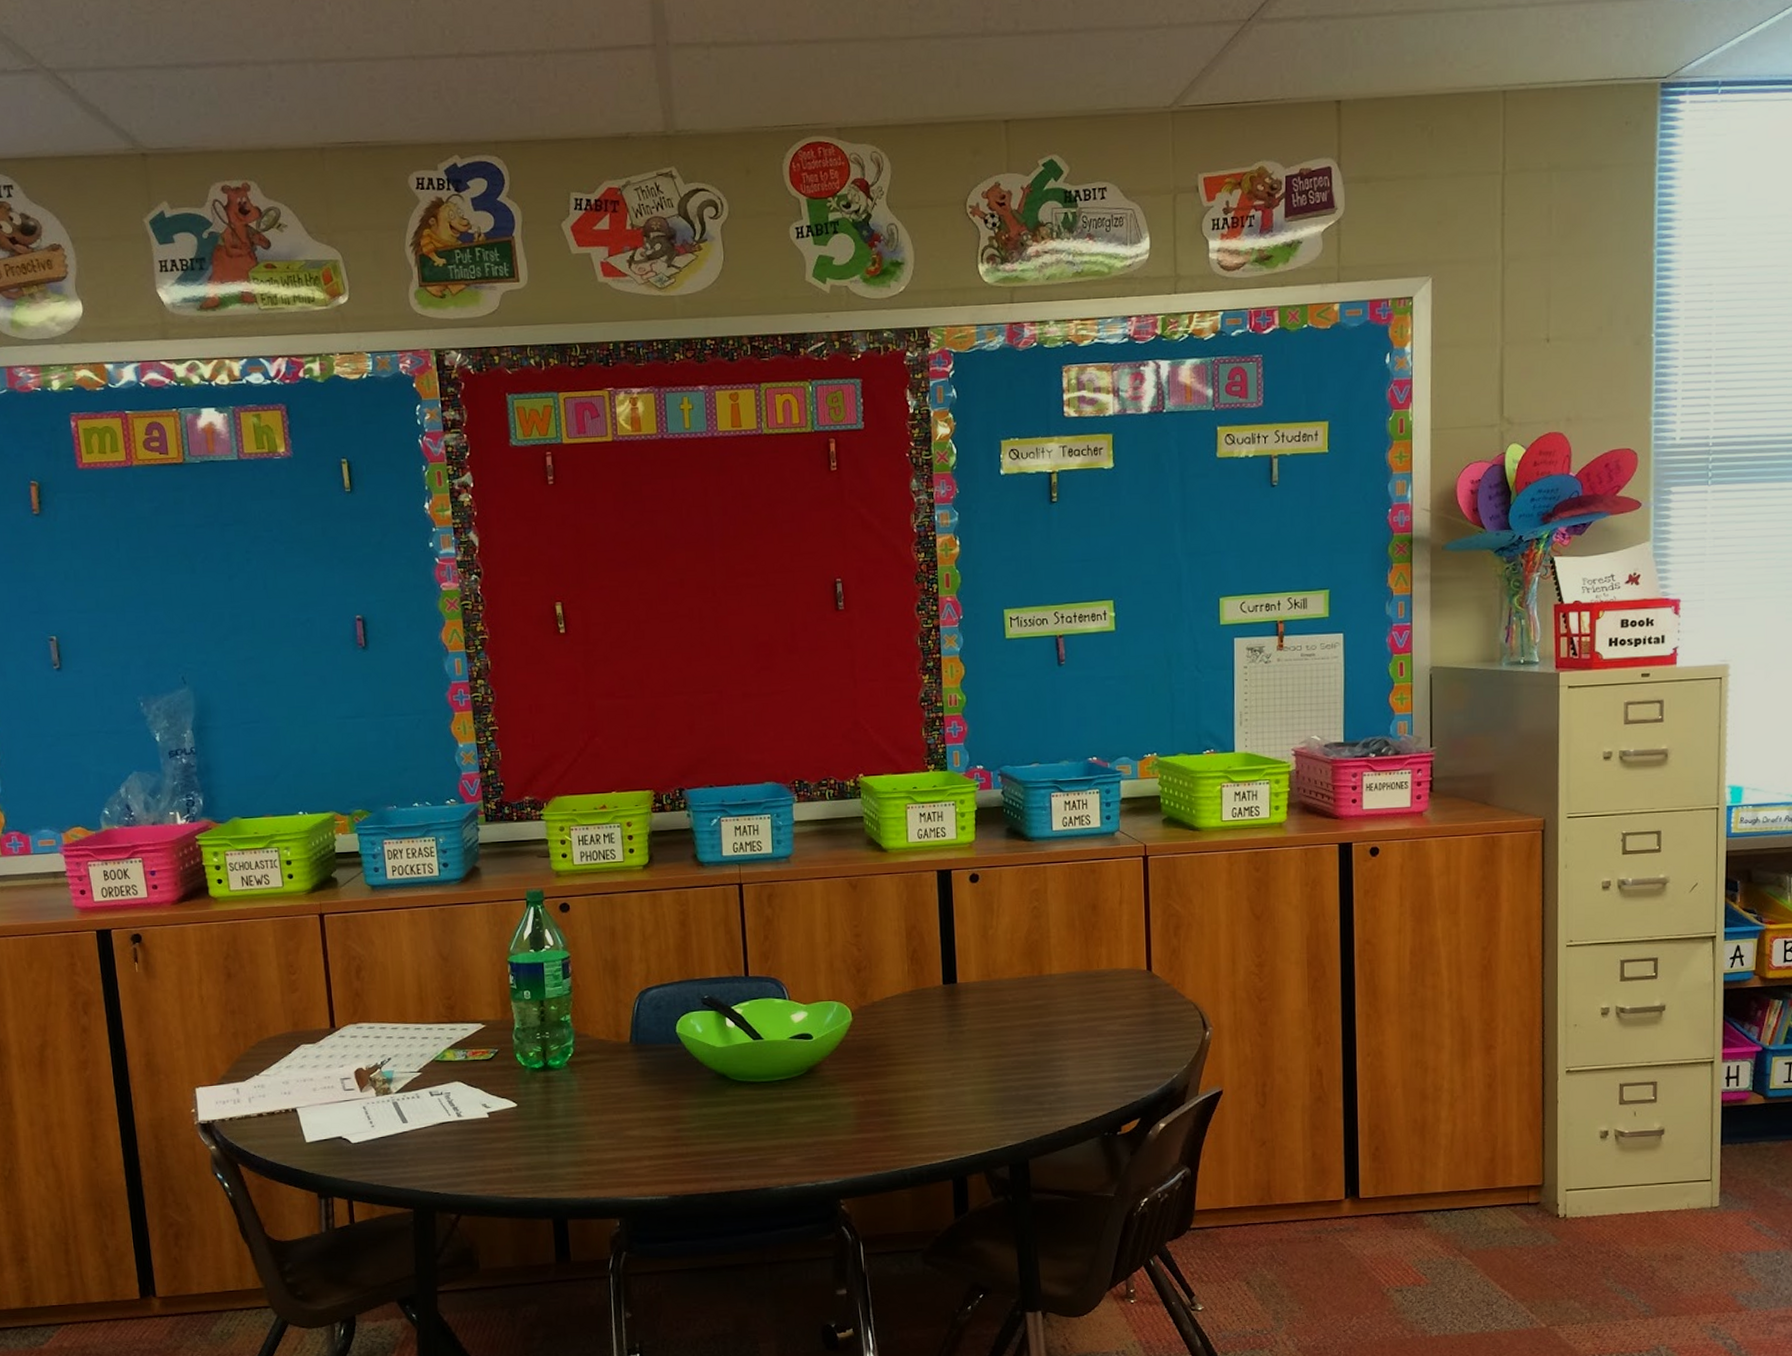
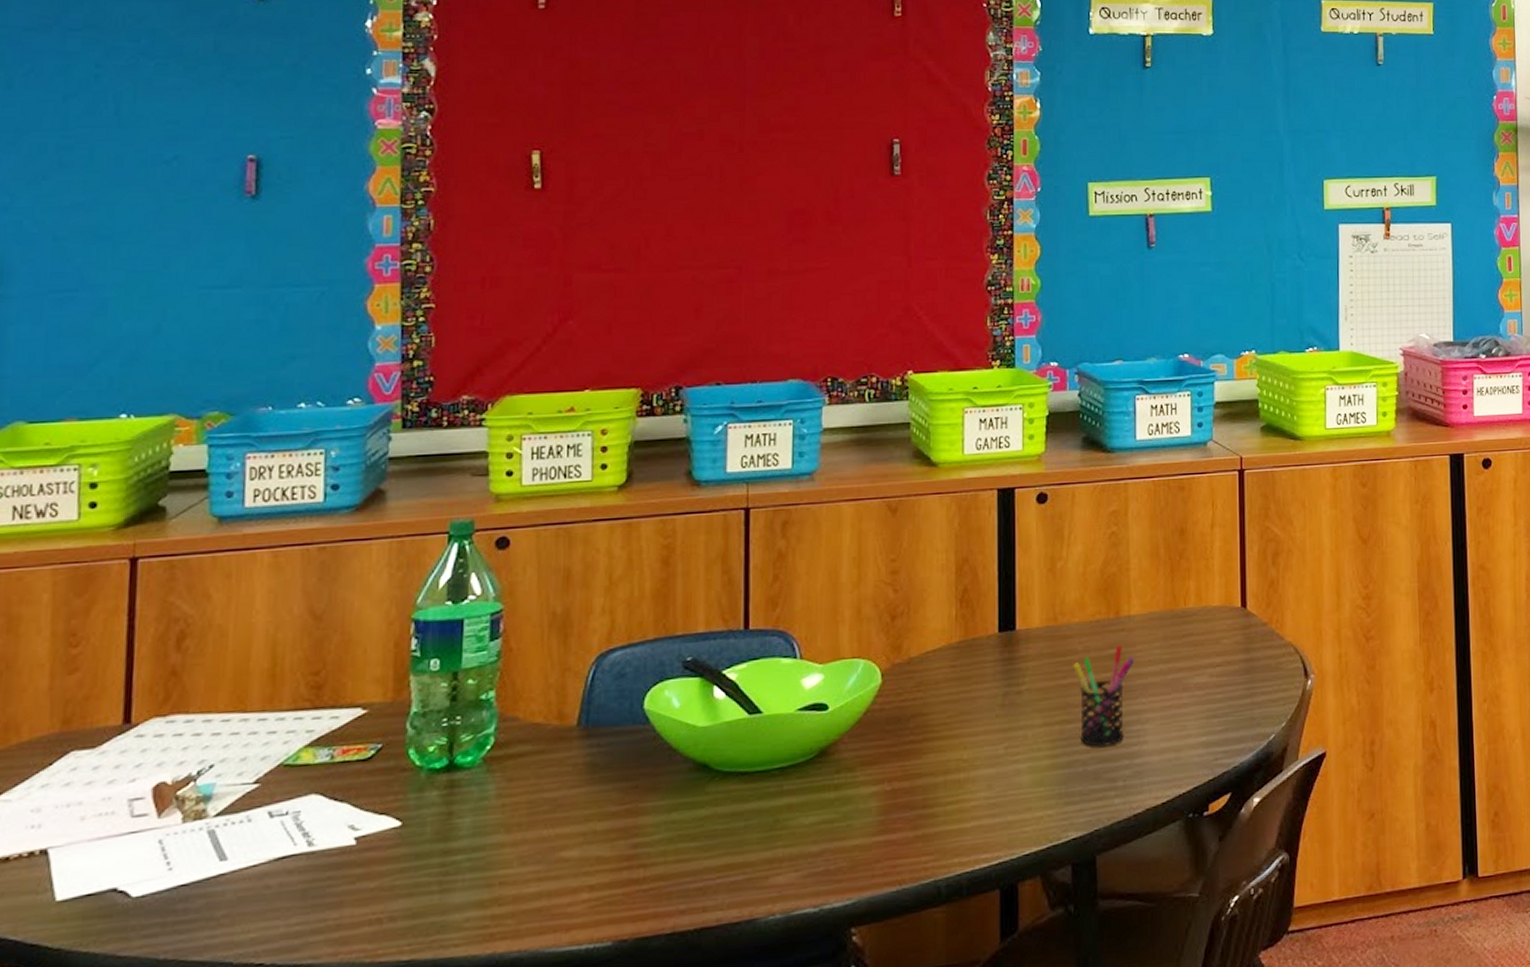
pen holder: none [1005,997,1057,1077] -> present [1073,644,1135,747]

